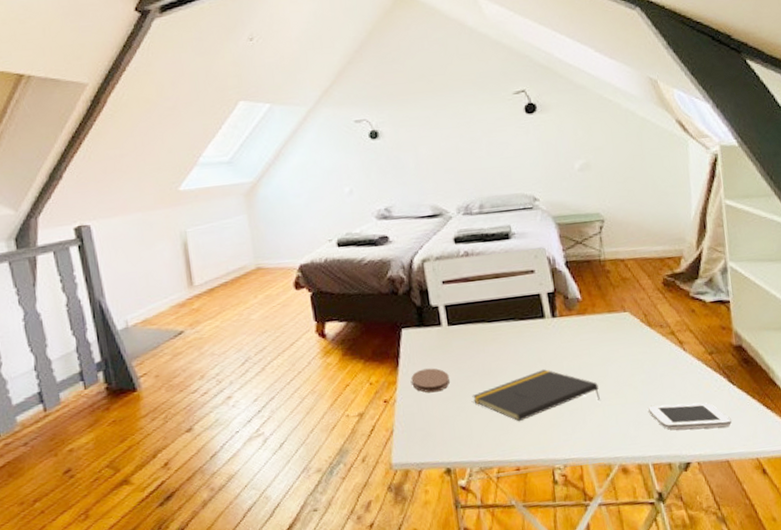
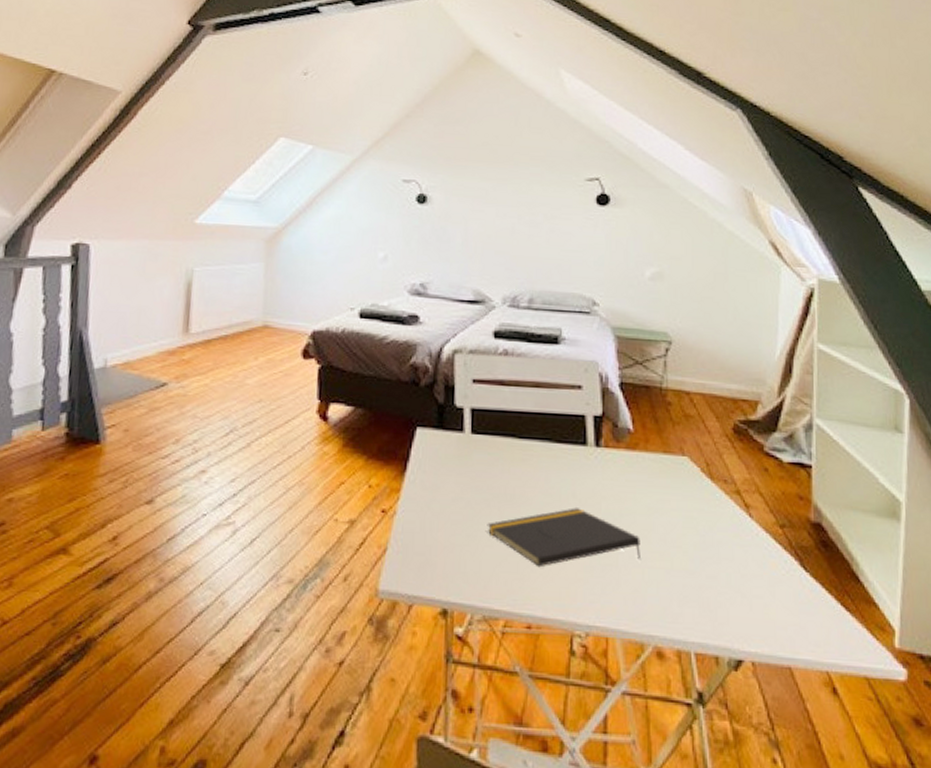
coaster: present [411,368,450,393] -> none [418,480,463,512]
smartphone: present [647,402,731,430] -> none [697,578,799,623]

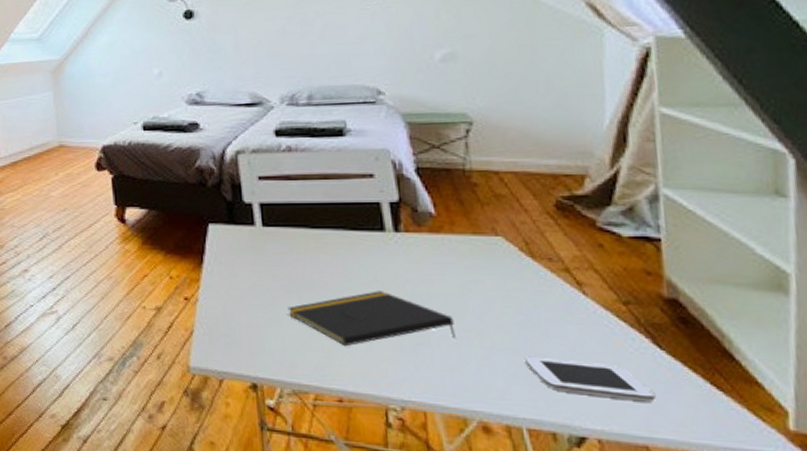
smartphone: none [697,578,799,623] -> present [524,356,655,402]

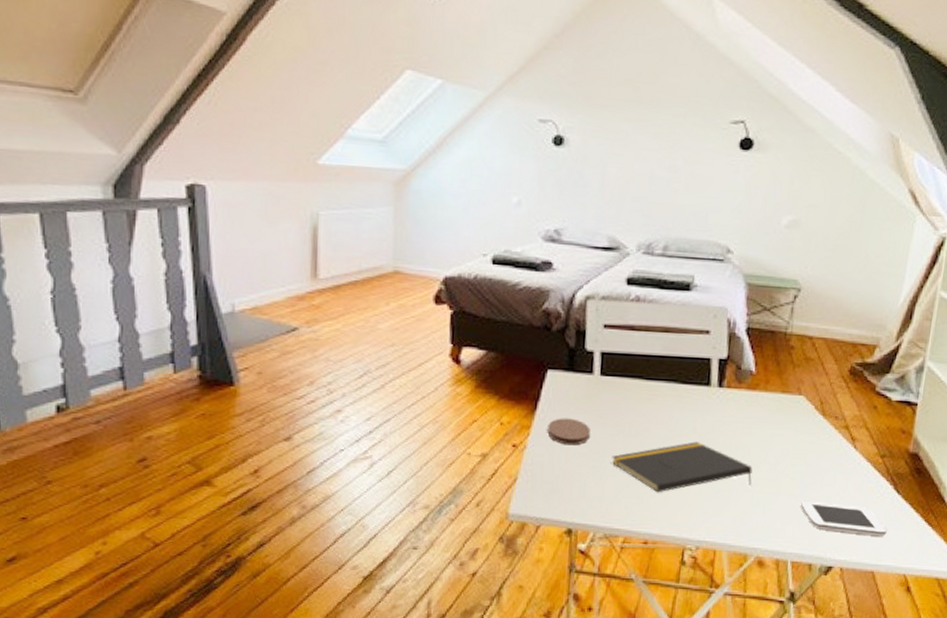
coaster: none [216,270,261,298] -> present [547,418,591,446]

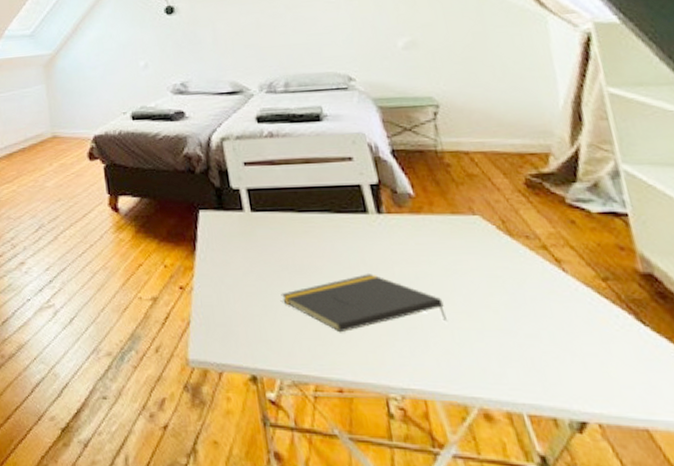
coaster: present [547,418,591,446] -> none [210,257,254,285]
smartphone: present [800,500,887,537] -> none [515,337,648,382]

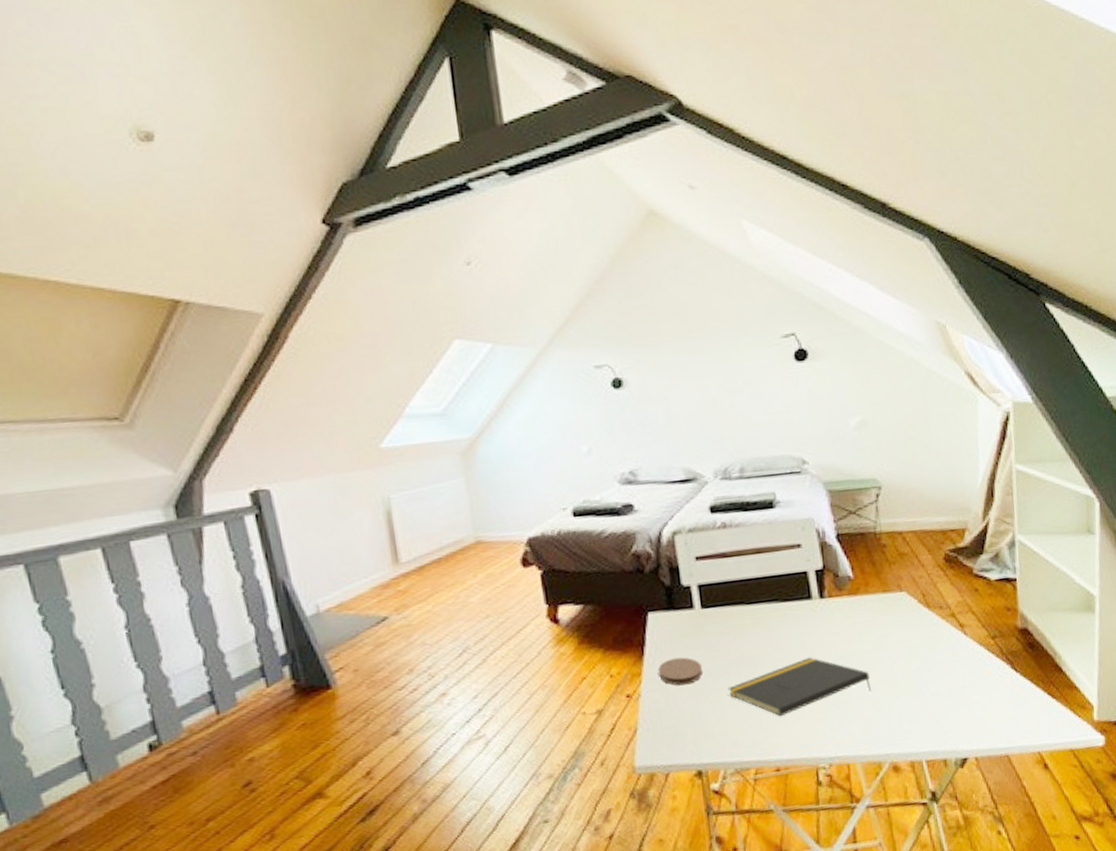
coaster: none [210,257,254,285] -> present [658,657,703,686]

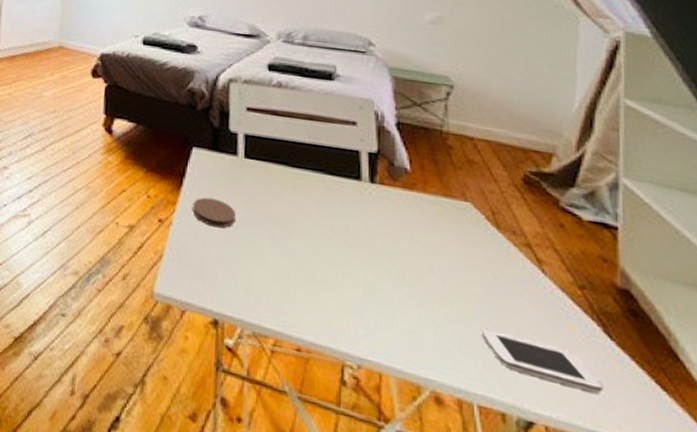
notepad: present [727,657,871,717] -> none [258,239,418,301]
smartphone: none [923,692,1013,723] -> present [481,328,603,394]

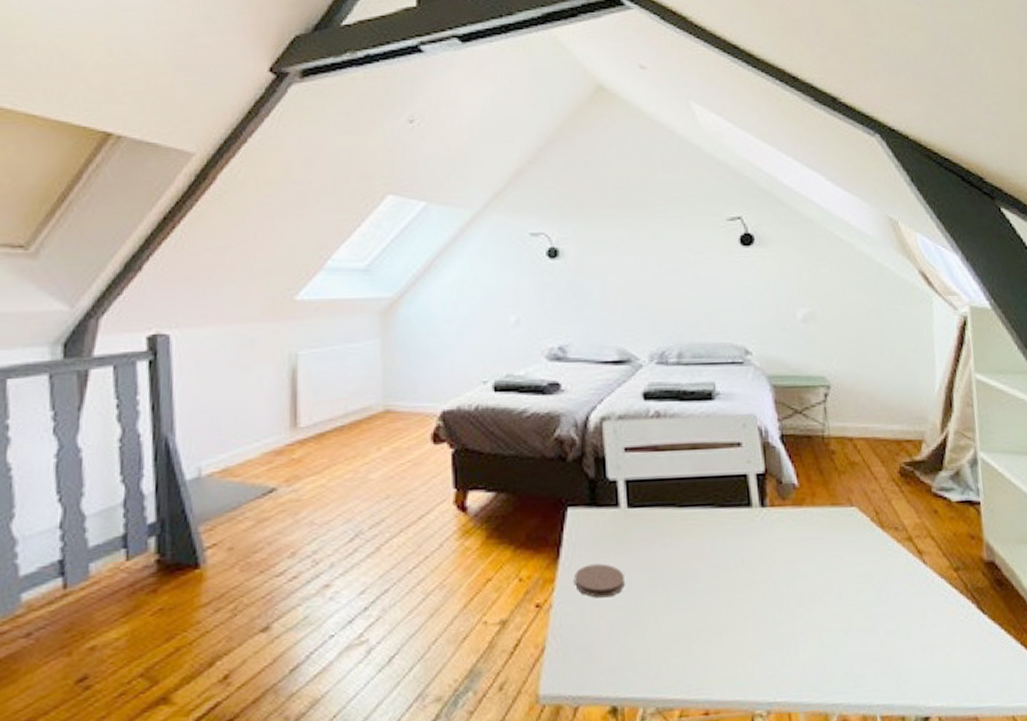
smartphone: present [481,328,603,394] -> none [876,634,981,671]

